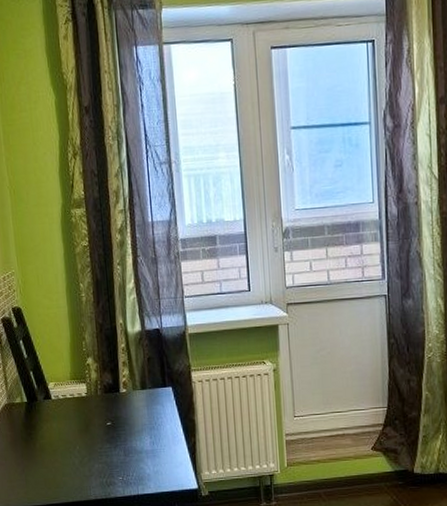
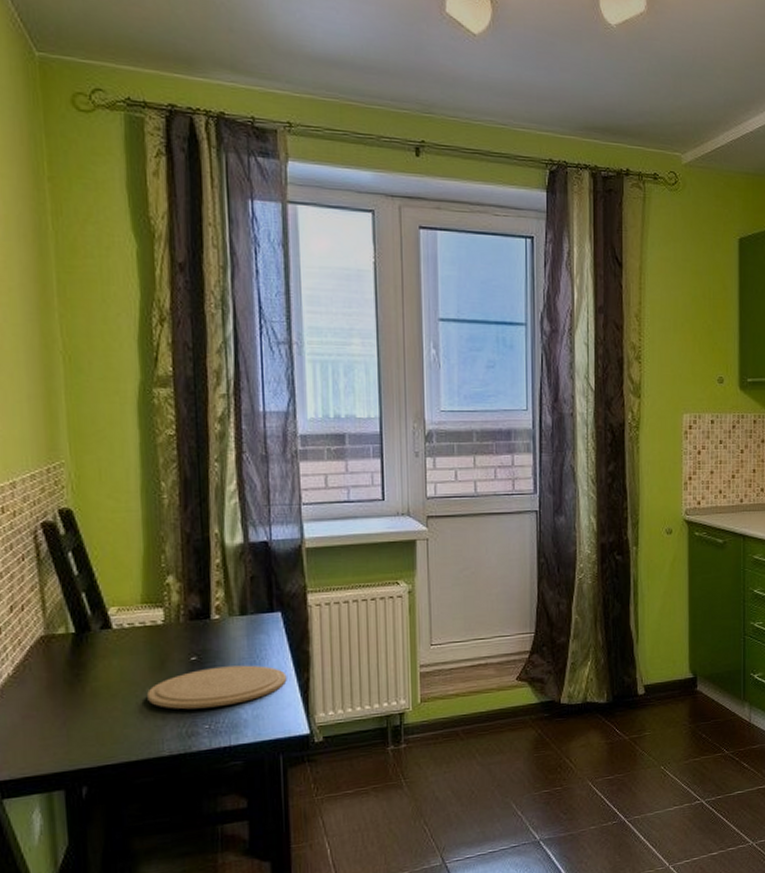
plate: none [78,430,179,464] -> present [147,665,287,710]

